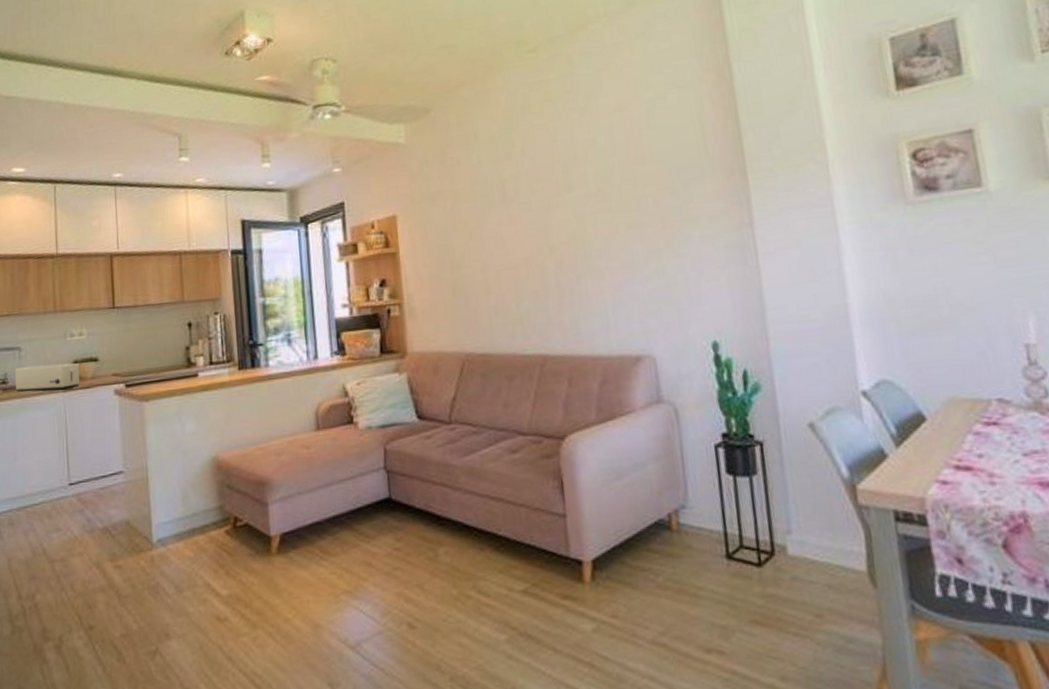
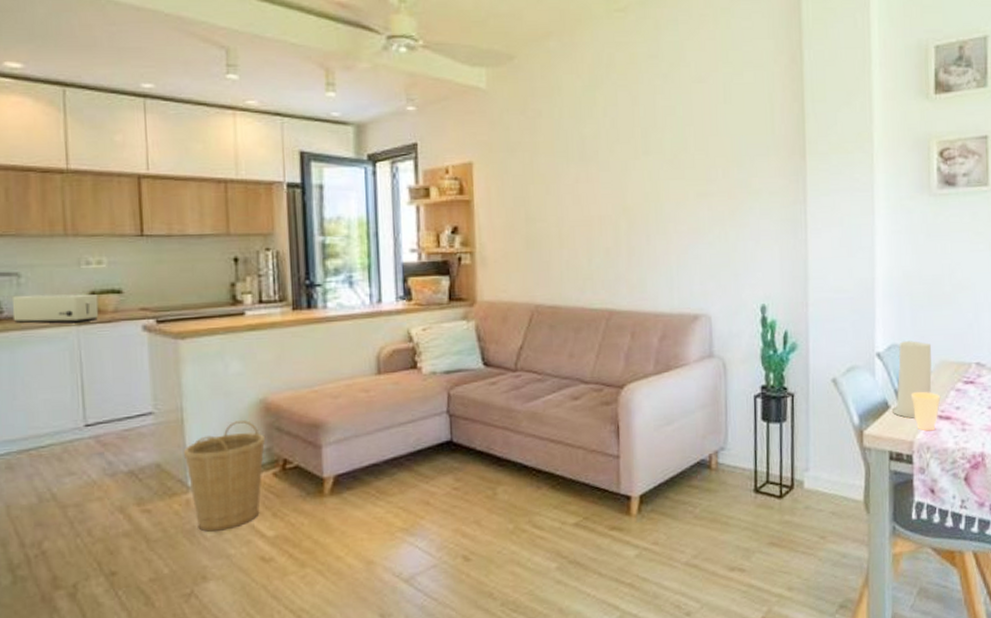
basket: none [148,478,218,590] -> present [183,420,265,533]
candle: none [889,375,941,470] -> present [891,341,932,419]
cup: none [913,436,955,486] -> present [910,391,941,432]

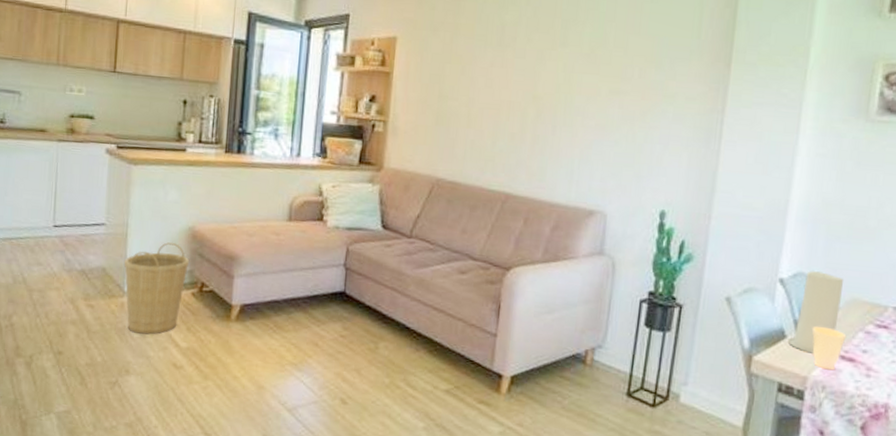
toaster: present [12,293,99,324] -> none [12,110,76,140]

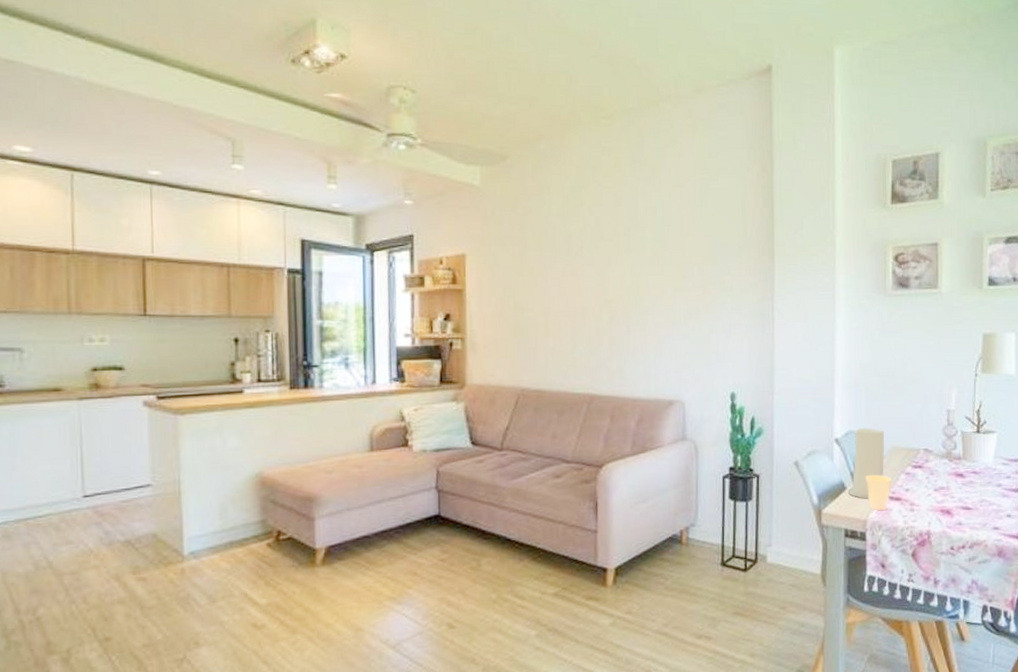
basket: present [123,242,189,335] -> none [179,493,260,600]

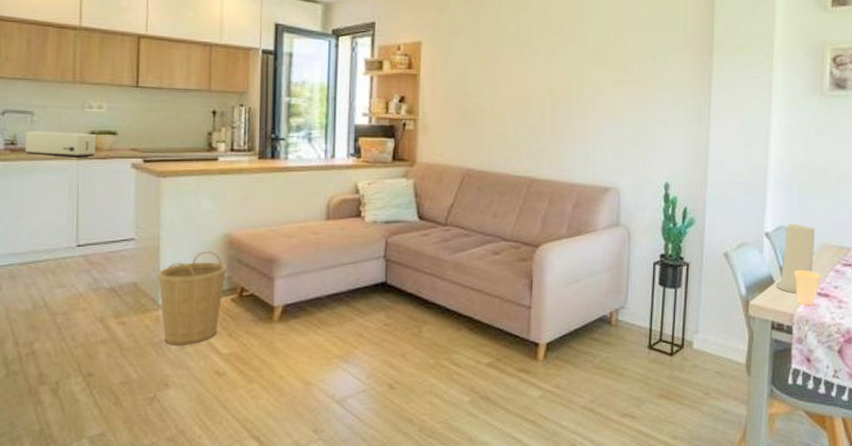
toaster: none [14,369,101,398] -> present [25,131,97,158]
basket: none [179,493,260,600] -> present [157,251,227,346]

